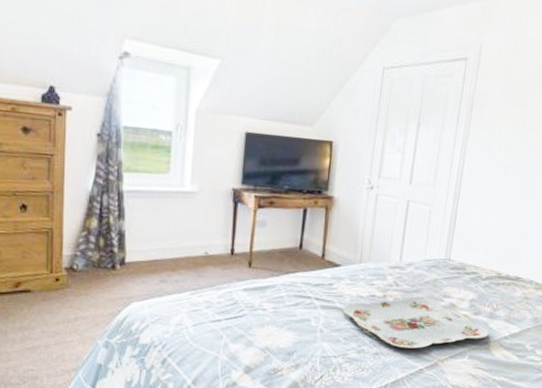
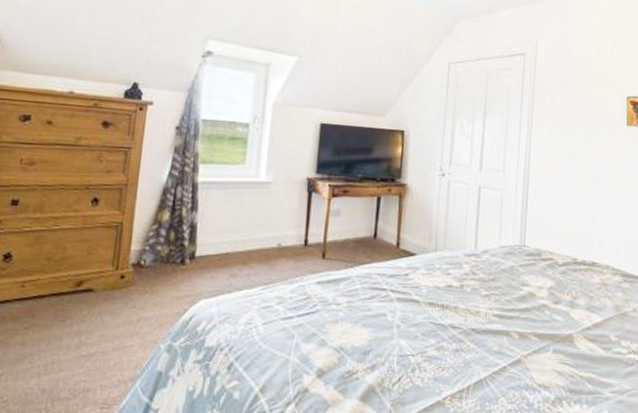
serving tray: present [343,297,489,349] -> none [420,287,571,343]

